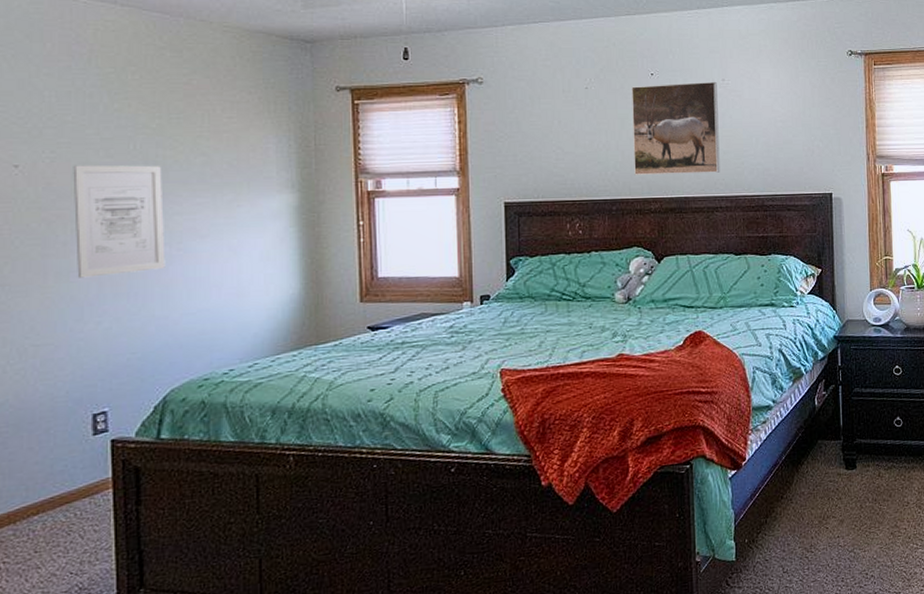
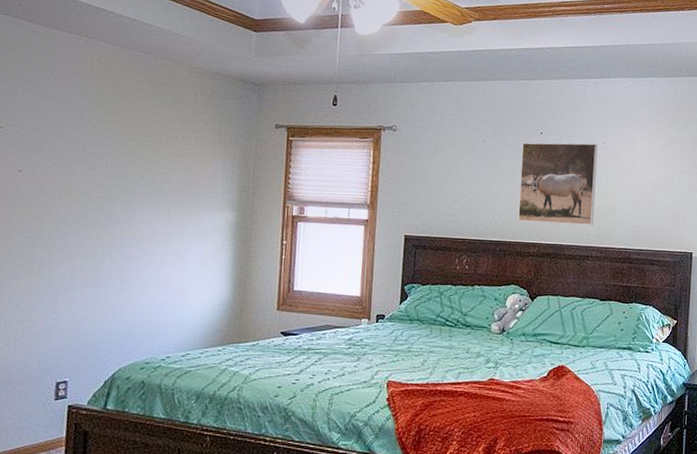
wall art: present [73,165,166,278] -> none [56,174,131,268]

